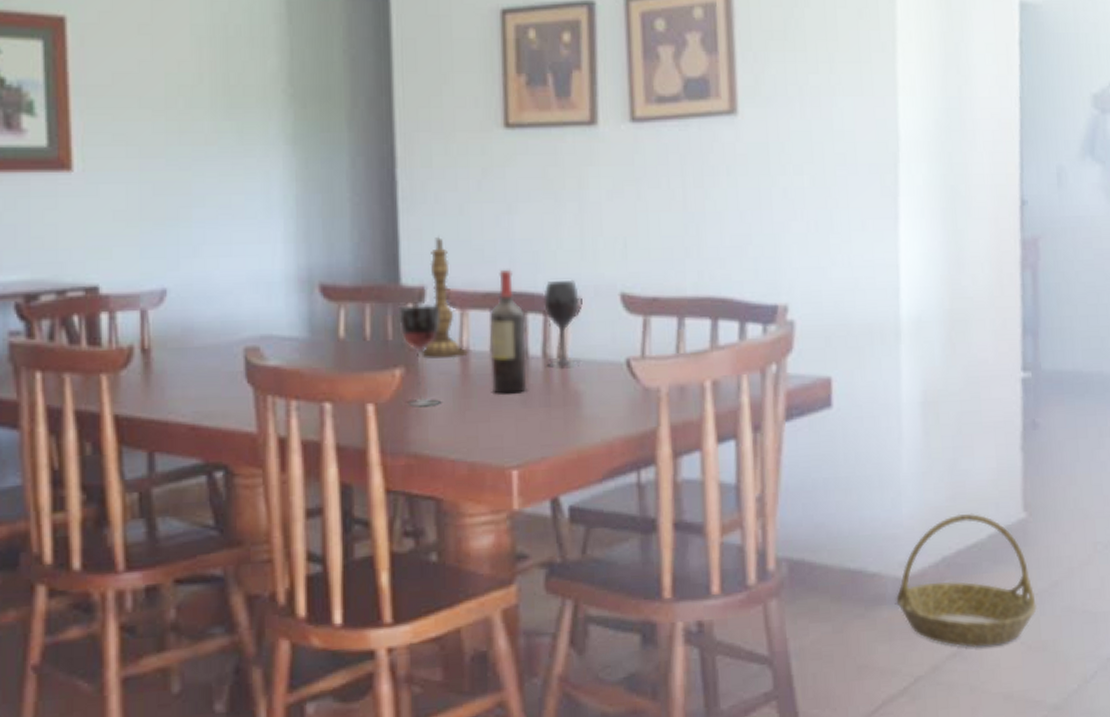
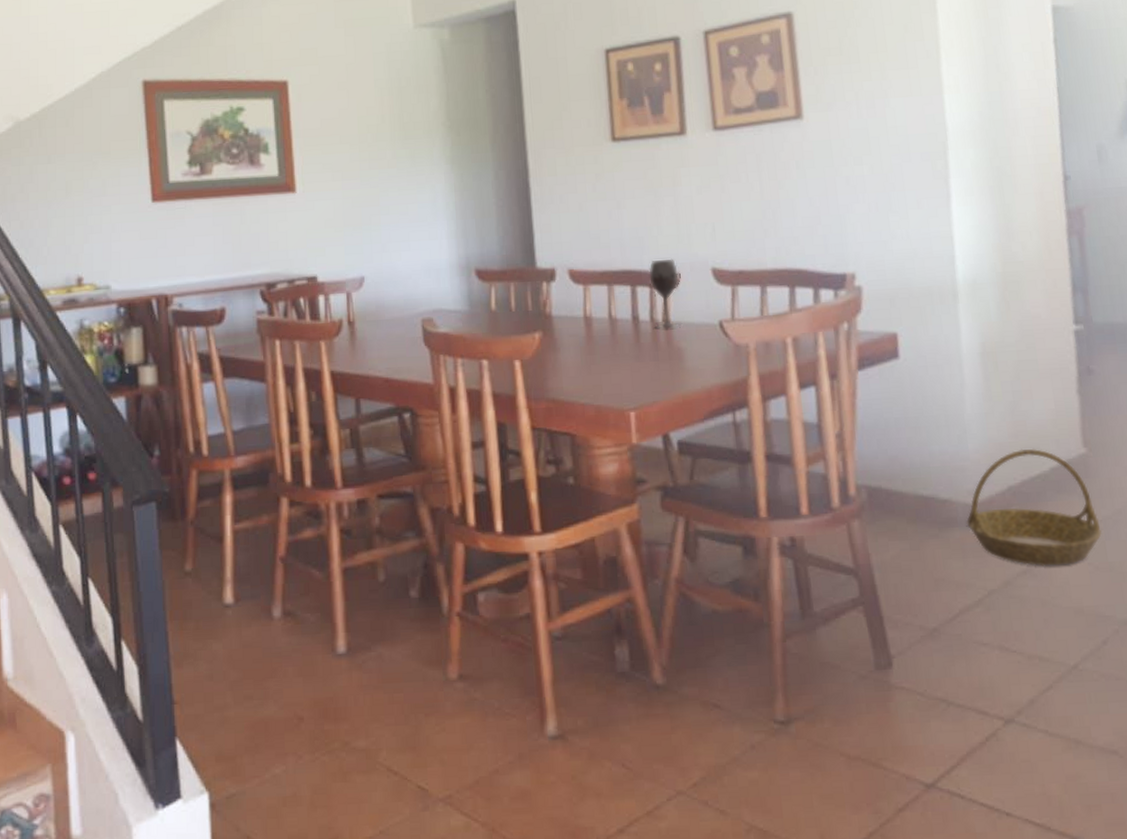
wineglass: present [399,305,442,408] -> none [536,282,572,363]
candlestick: present [417,236,468,360] -> none [551,228,591,326]
wine bottle: present [490,269,527,394] -> none [607,252,639,351]

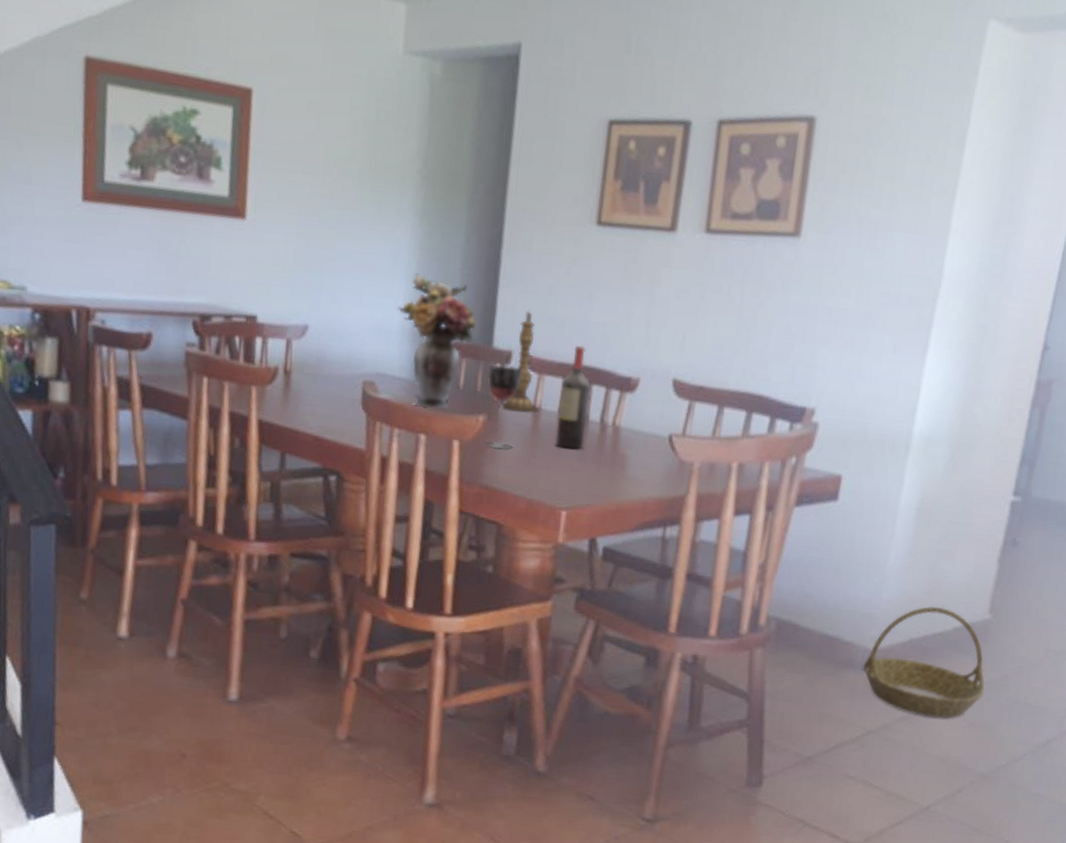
flower arrangement: none [443,213,518,334] -> present [398,273,476,409]
wineglass: none [536,282,572,363] -> present [483,365,521,450]
candlestick: none [551,228,591,326] -> present [498,310,540,414]
wine bottle: none [607,252,639,351] -> present [555,345,591,450]
wine glass: present [648,258,681,331] -> none [603,361,639,436]

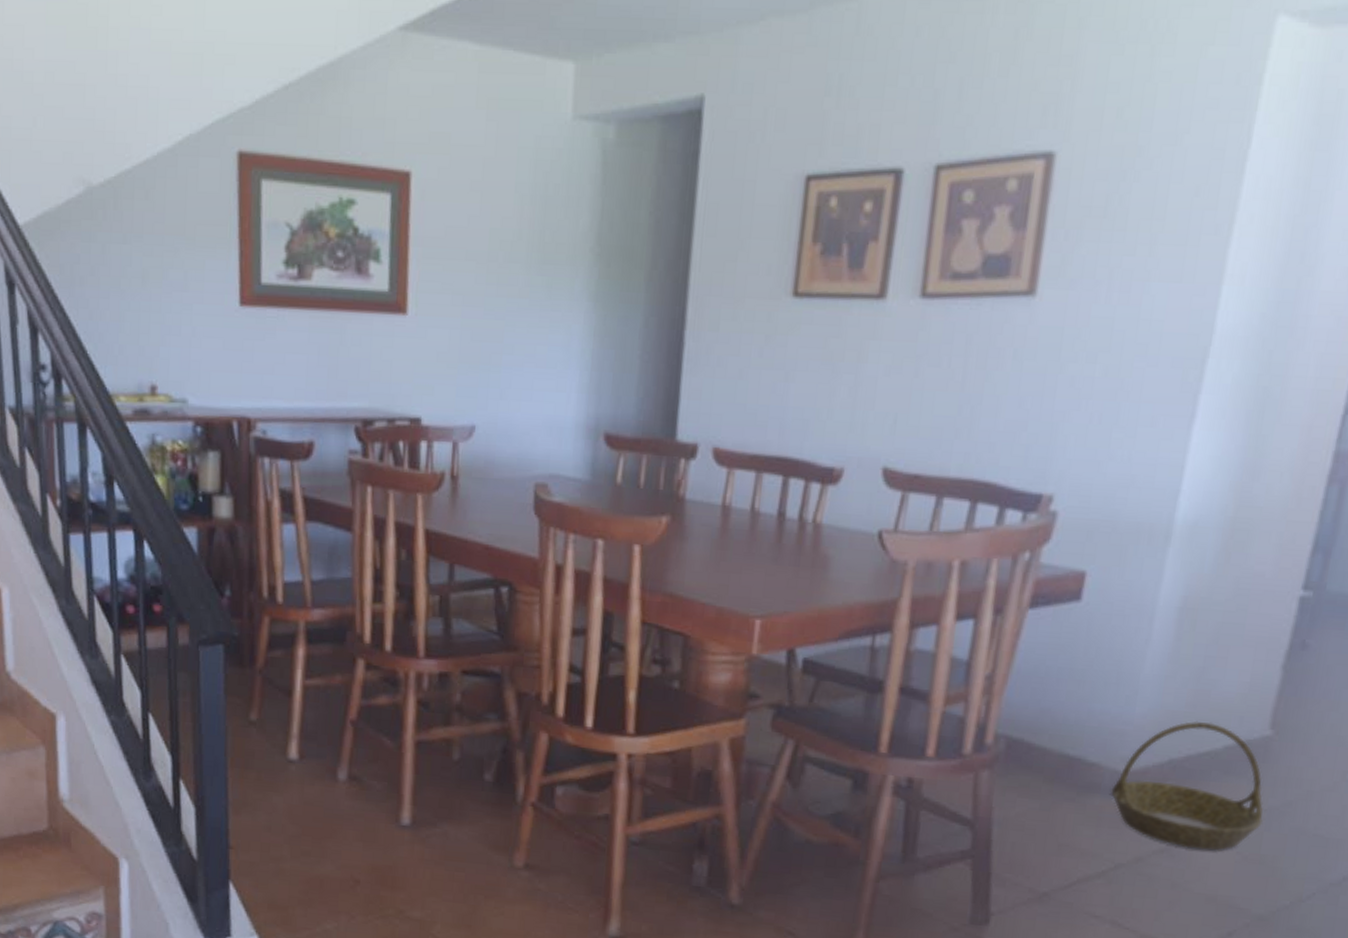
flower arrangement: present [398,273,476,409] -> none [571,363,658,511]
wineglass: present [483,365,521,450] -> none [666,460,708,554]
candlestick: present [498,310,540,414] -> none [683,397,730,513]
wine bottle: present [555,345,591,450] -> none [747,434,787,551]

